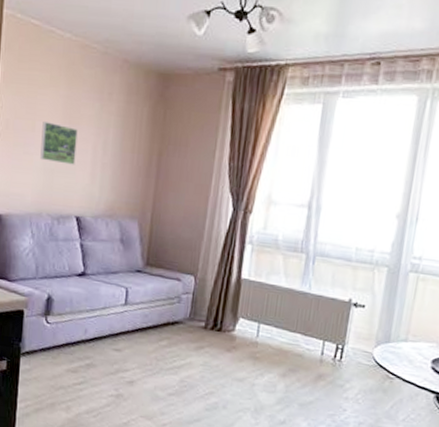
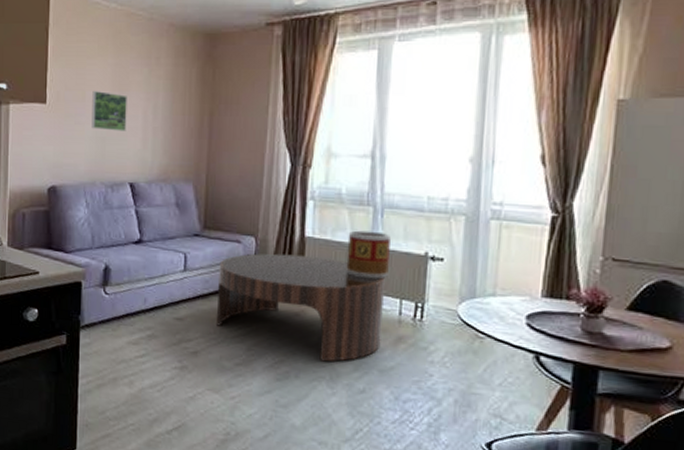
coffee table: none [153,292,311,395] -> present [217,253,385,362]
decorative container: none [276,275,320,322] -> present [346,230,391,280]

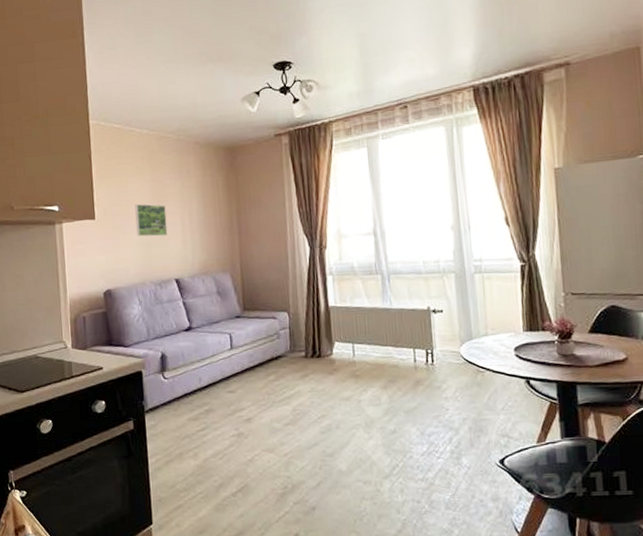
coffee table: present [217,253,385,362] -> none [260,322,403,411]
decorative container: present [346,230,391,280] -> none [364,295,401,336]

